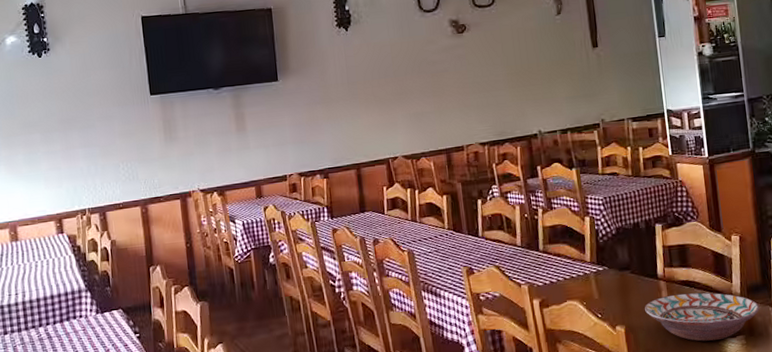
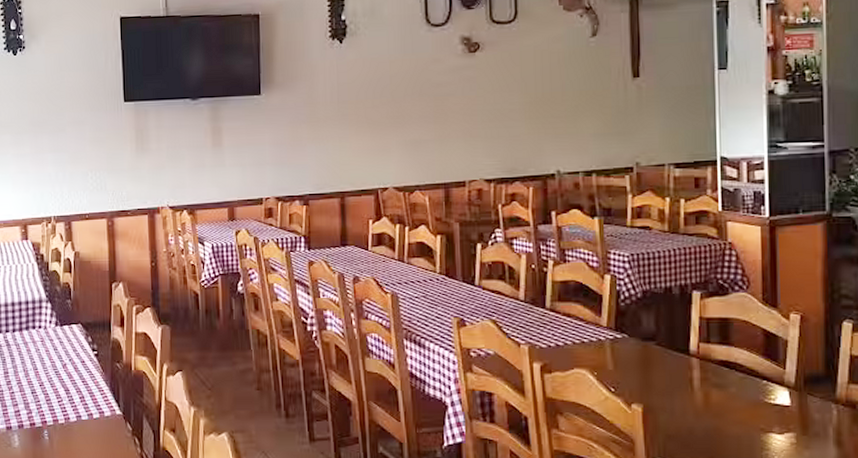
decorative bowl: present [645,292,759,341] -> none [670,375,818,434]

